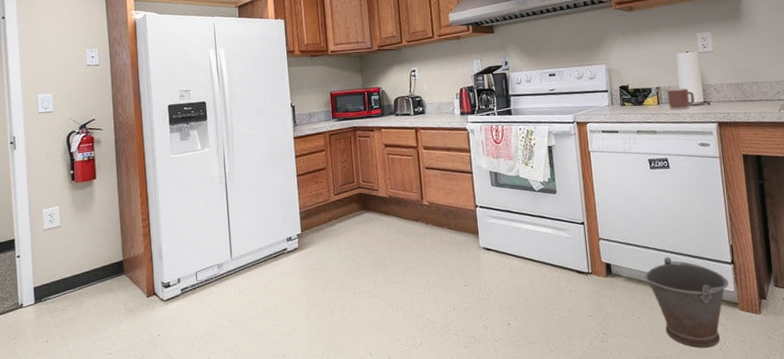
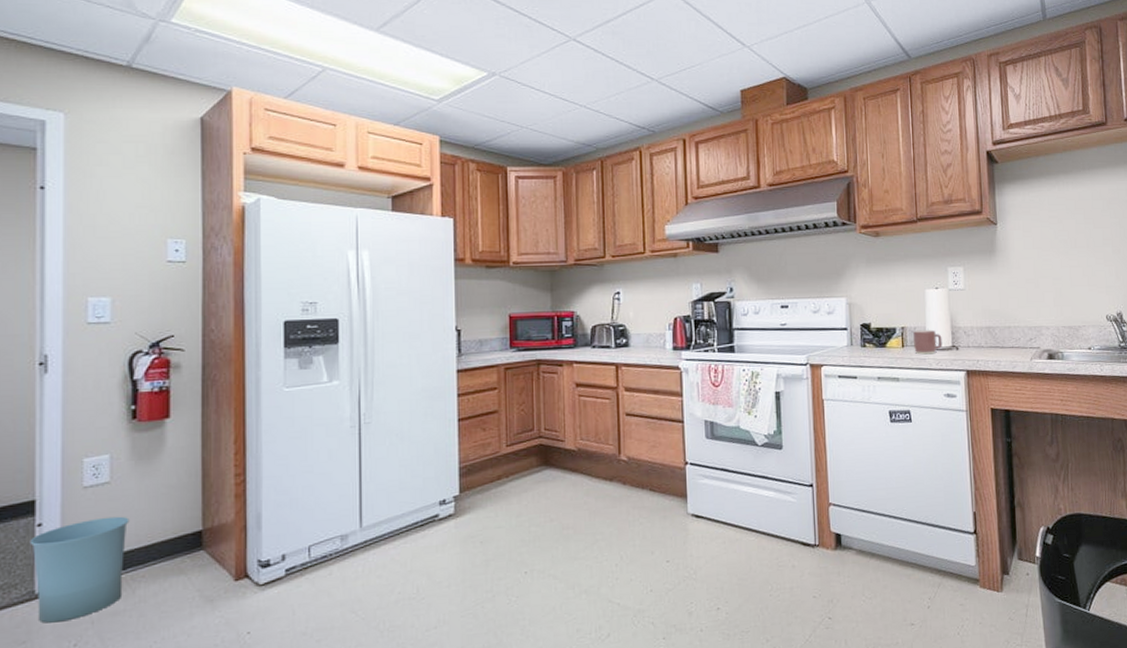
waste bin: none [13,250,75,326] -> present [29,516,130,623]
bucket: present [645,256,729,348] -> none [879,525,970,633]

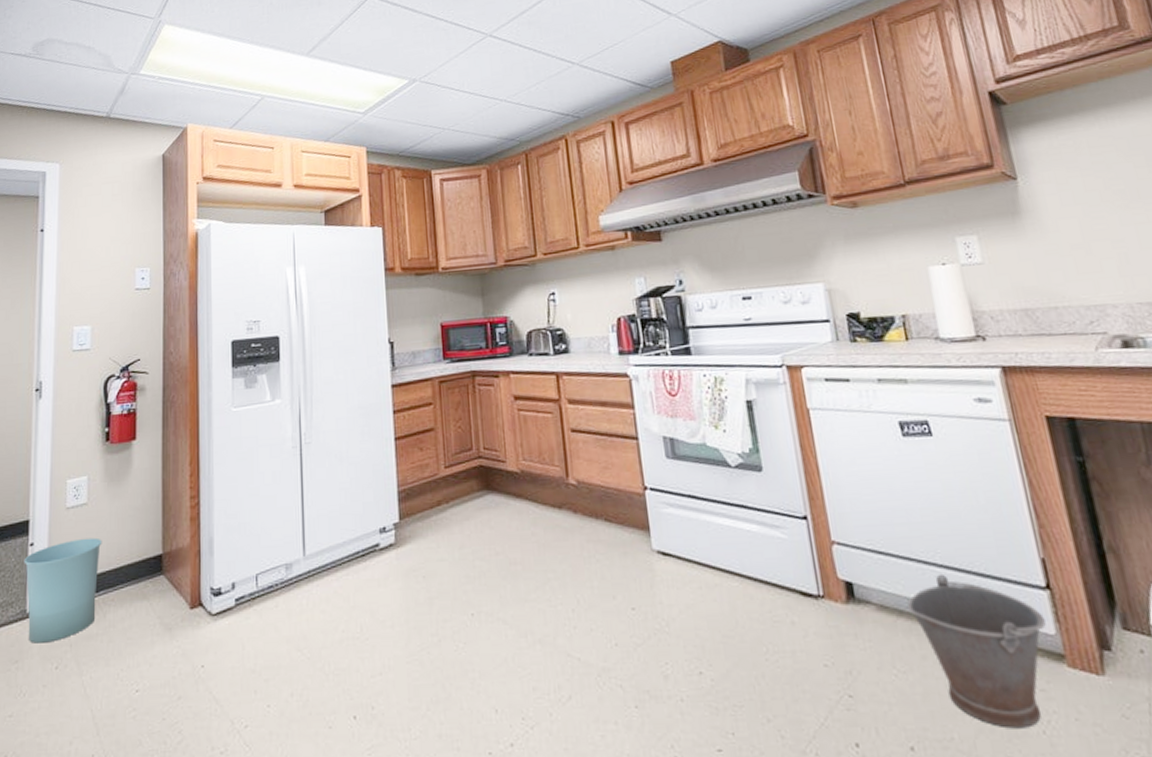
bucket: none [879,525,970,633] -> present [907,573,1046,729]
mug: present [913,329,942,355] -> none [919,316,962,349]

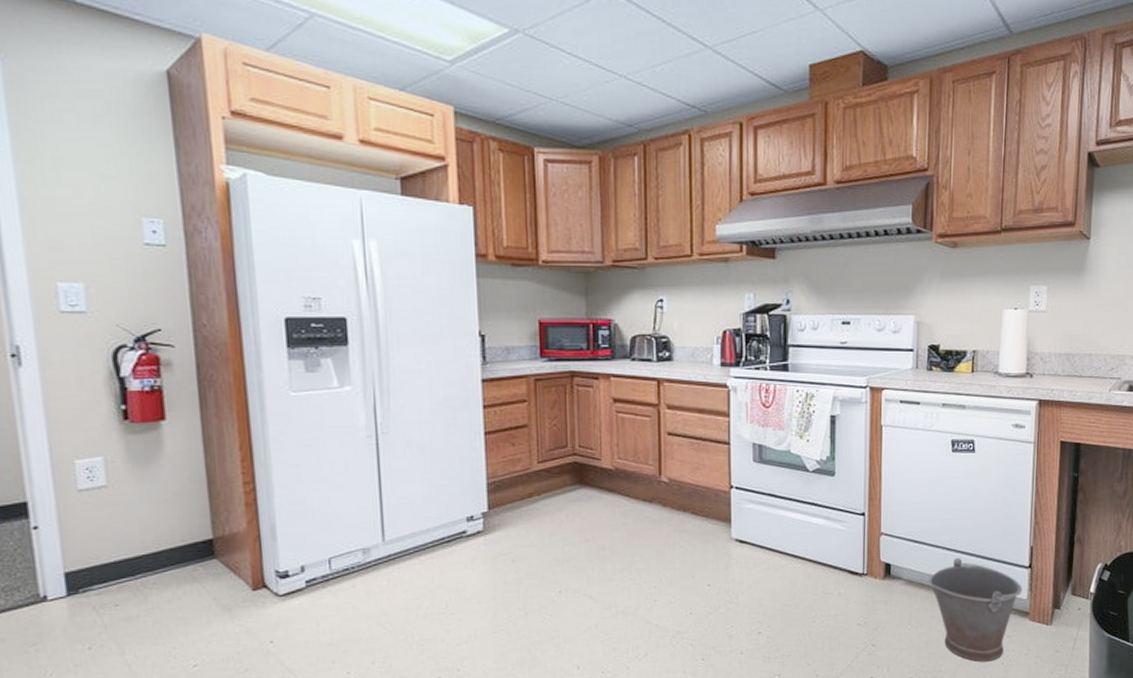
waste bin: present [24,537,102,644] -> none [26,521,134,626]

